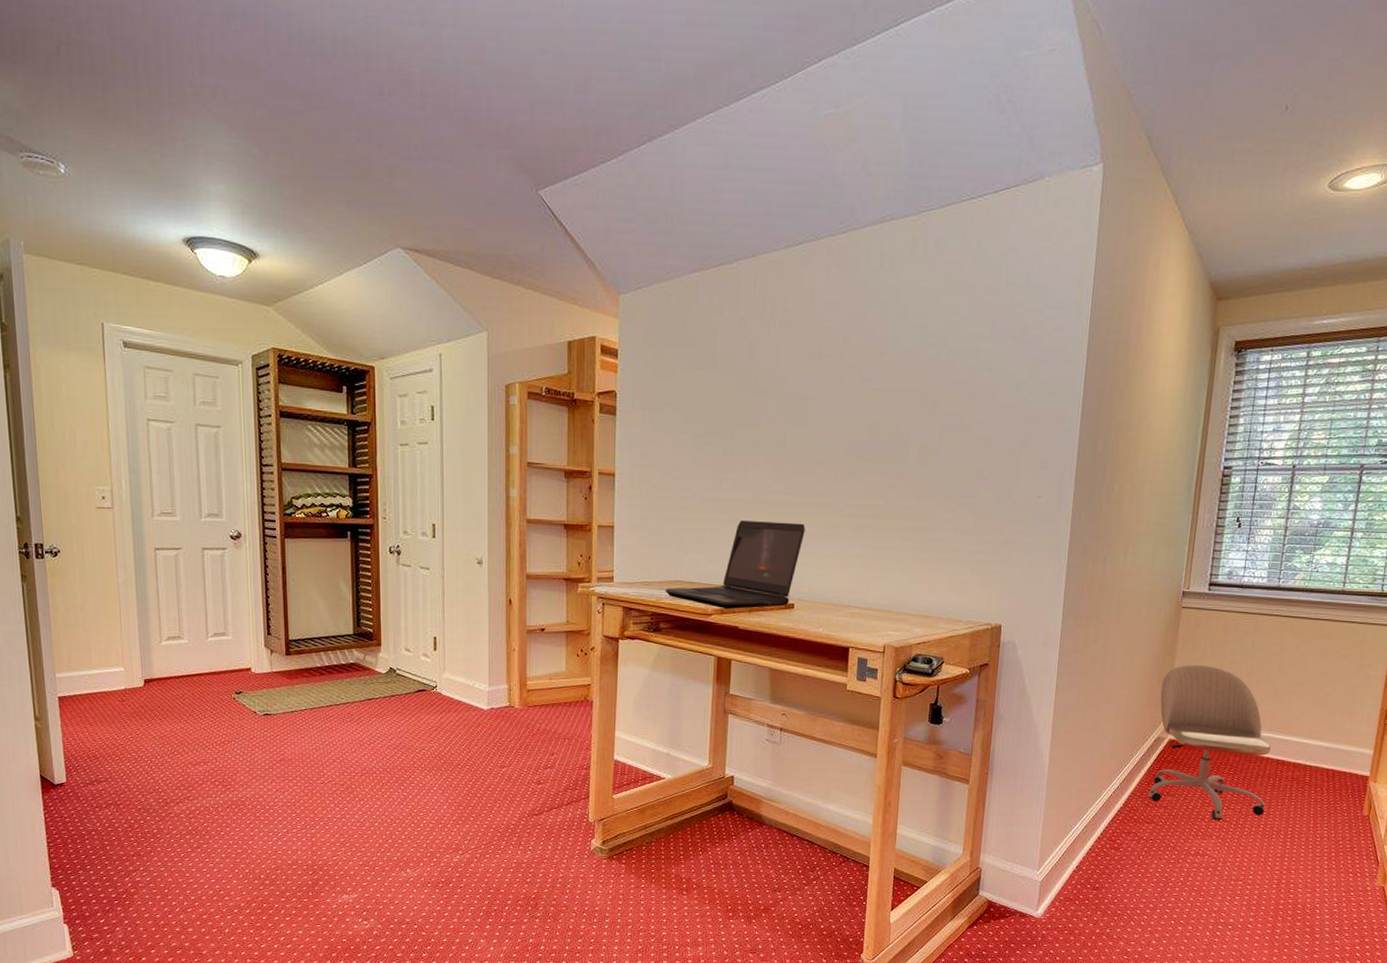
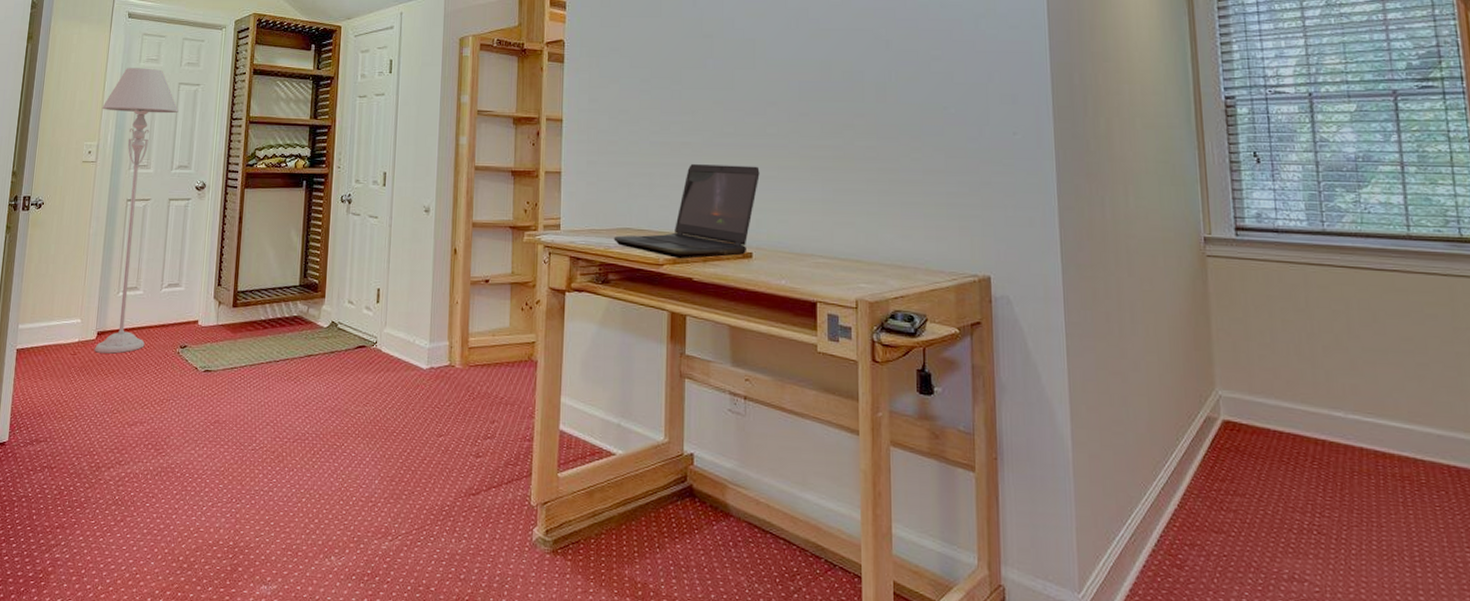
floor lamp: none [109,405,199,700] -> present [95,68,179,354]
office chair: present [1147,665,1272,821] -> none [1199,325,1375,534]

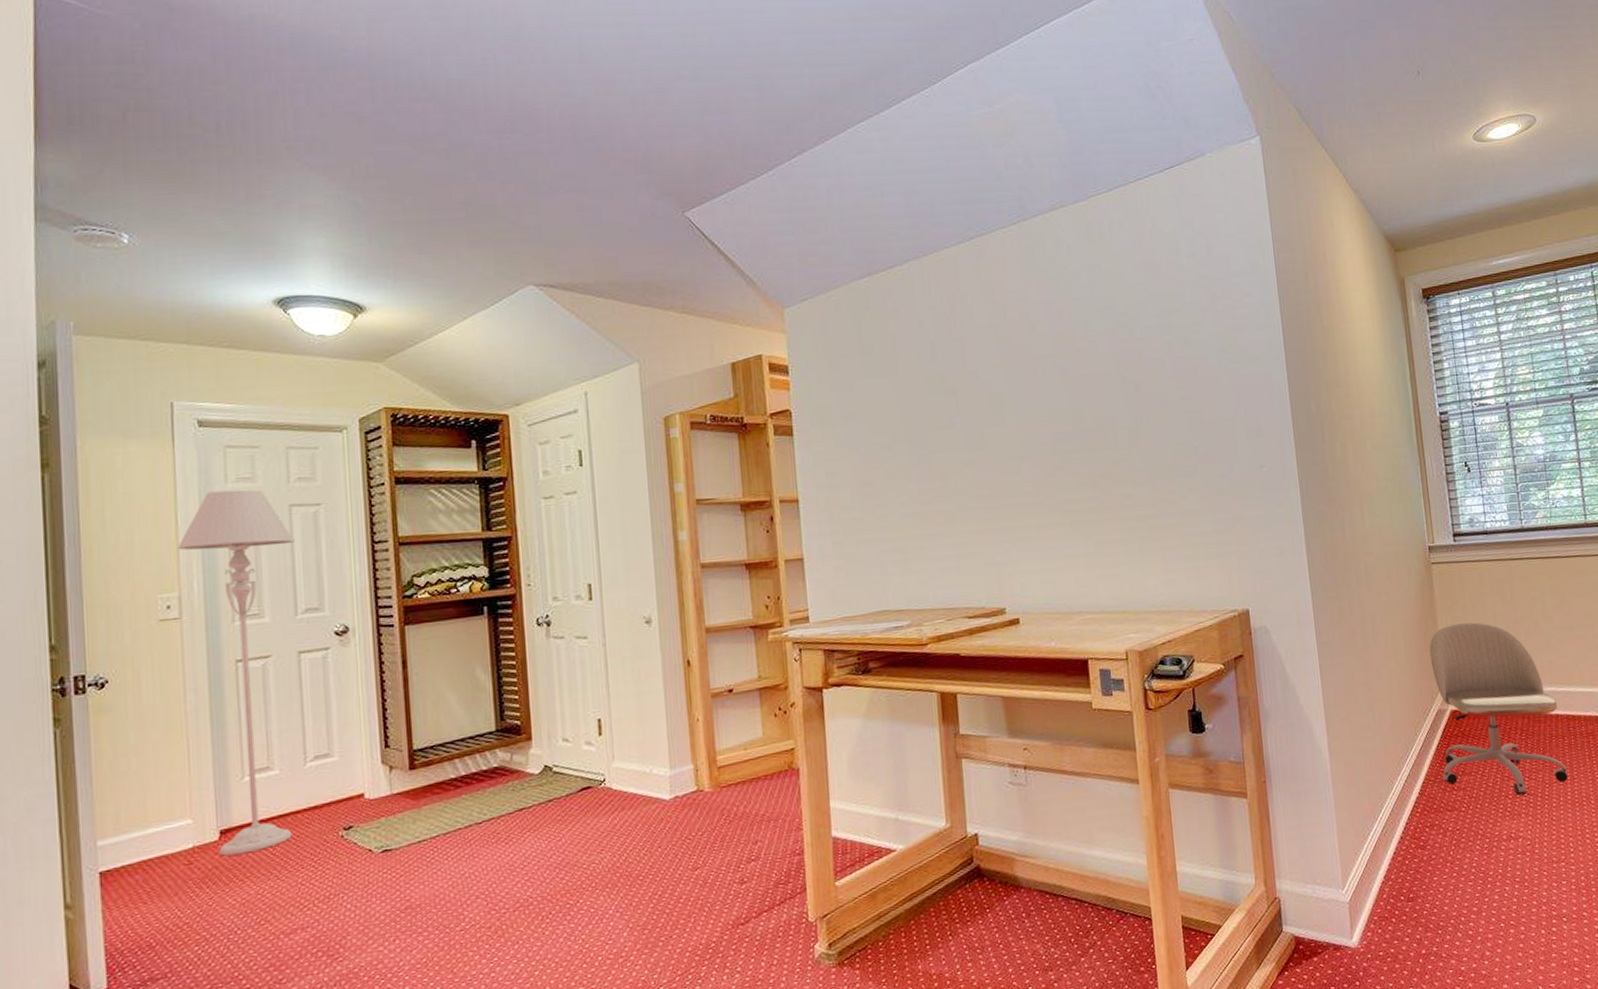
laptop computer: present [614,164,760,260] -> none [870,527,1020,636]
office chair: none [1199,325,1375,534] -> present [1429,622,1569,796]

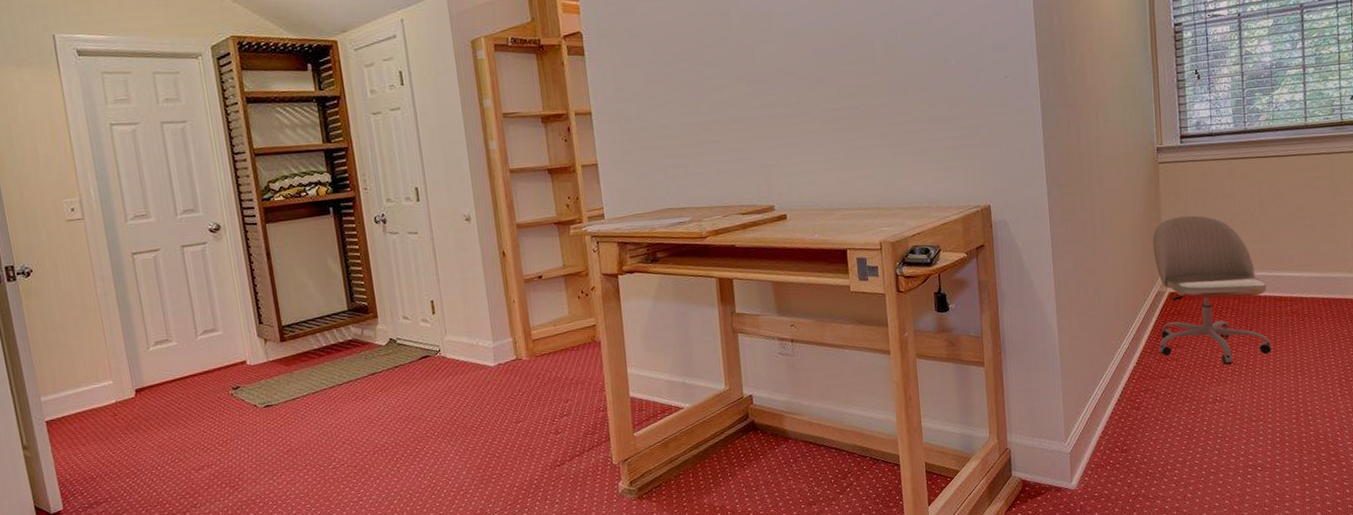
floor lamp: present [178,489,294,856] -> none [74,109,193,410]

